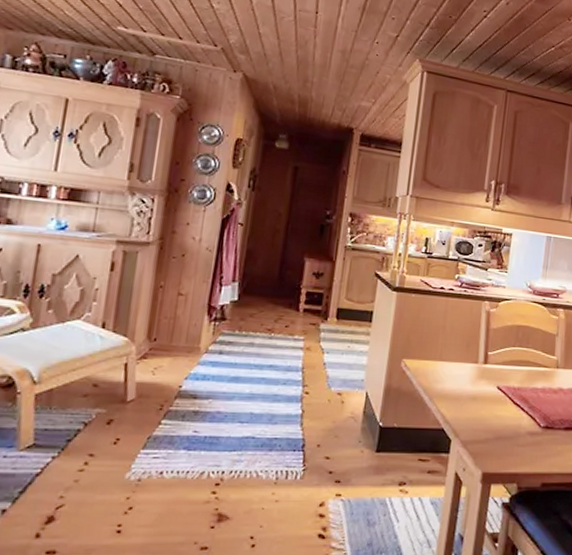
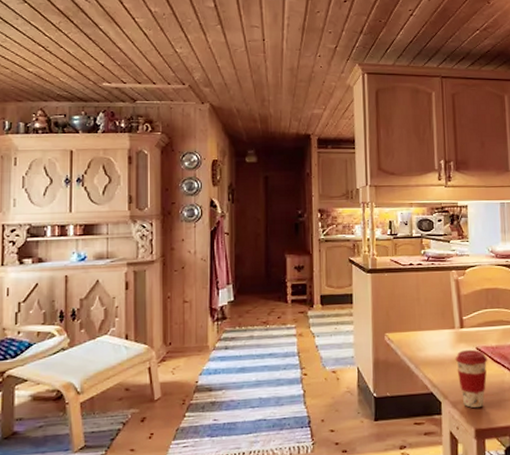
coffee cup: none [473,387,508,451] -> present [455,349,488,408]

